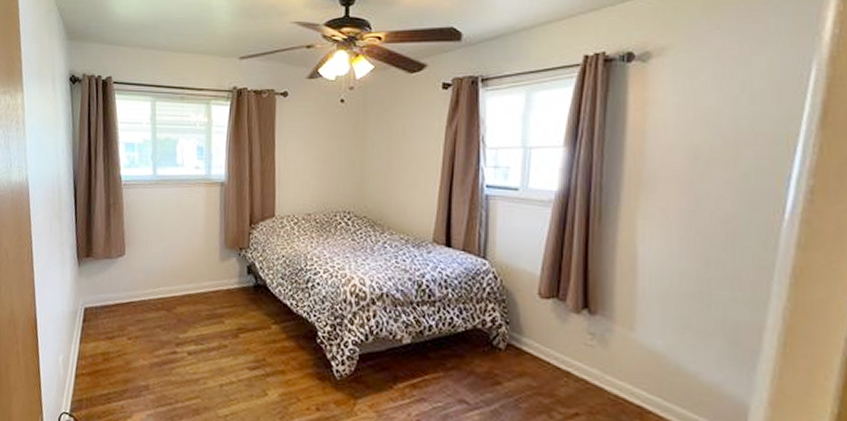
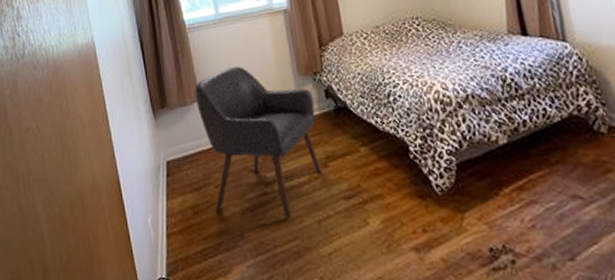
chair: none [121,228,235,379] -> present [195,65,321,219]

